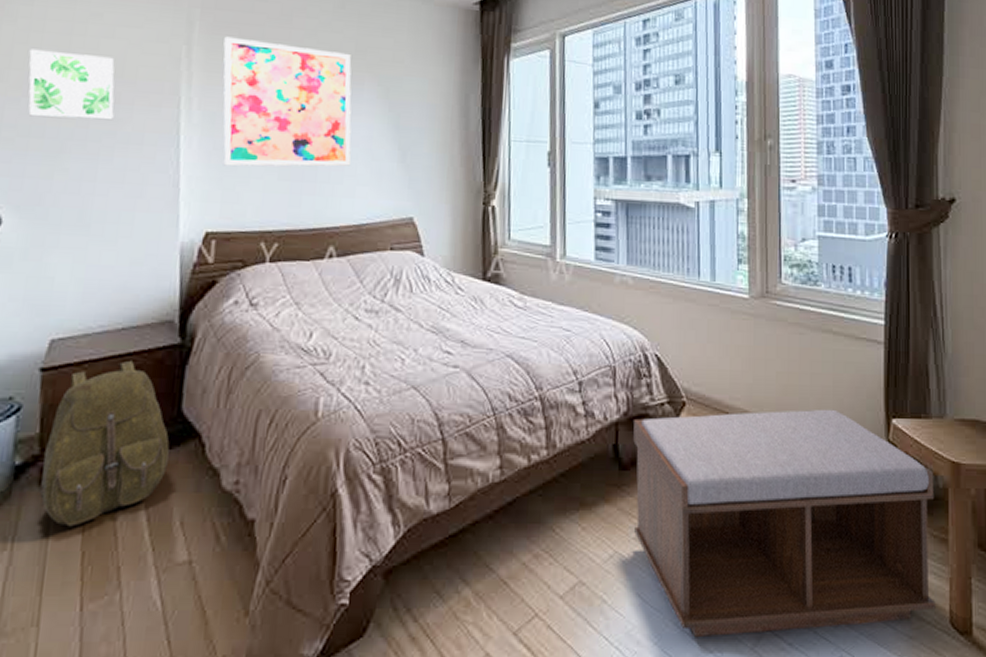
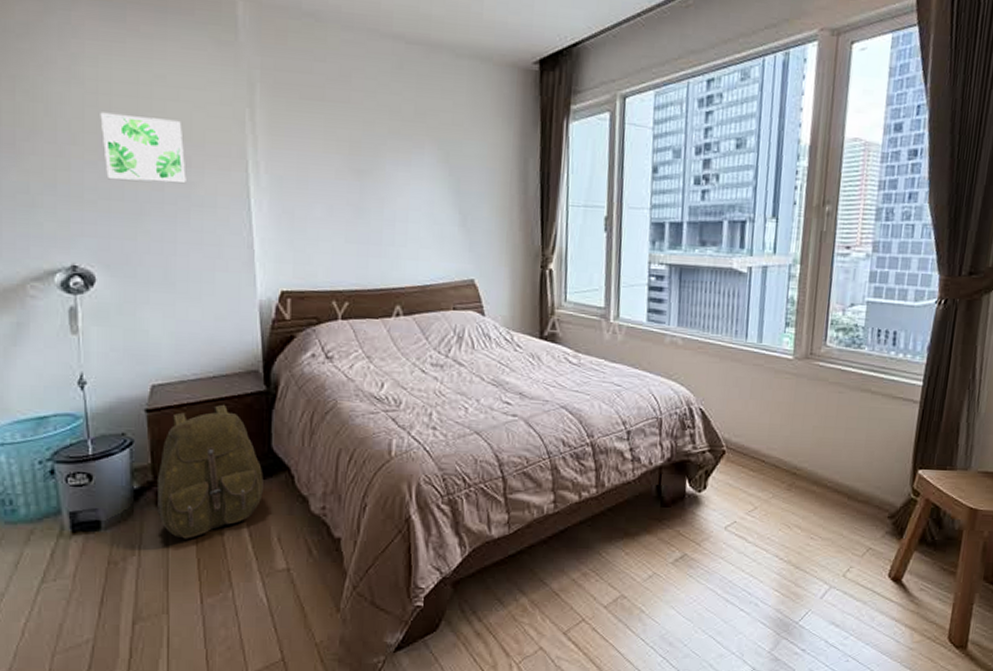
wall art: present [222,36,352,167] -> none [285,98,414,230]
bench: present [633,409,936,637] -> none [672,459,951,642]

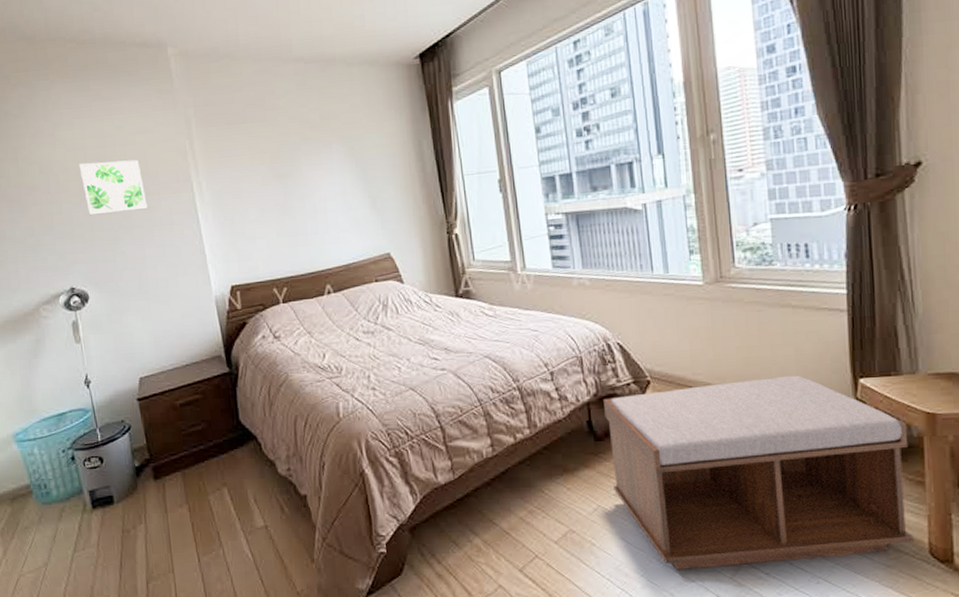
backpack: present [156,404,264,539] -> none [152,387,238,506]
bench: none [672,459,951,642] -> present [604,375,914,570]

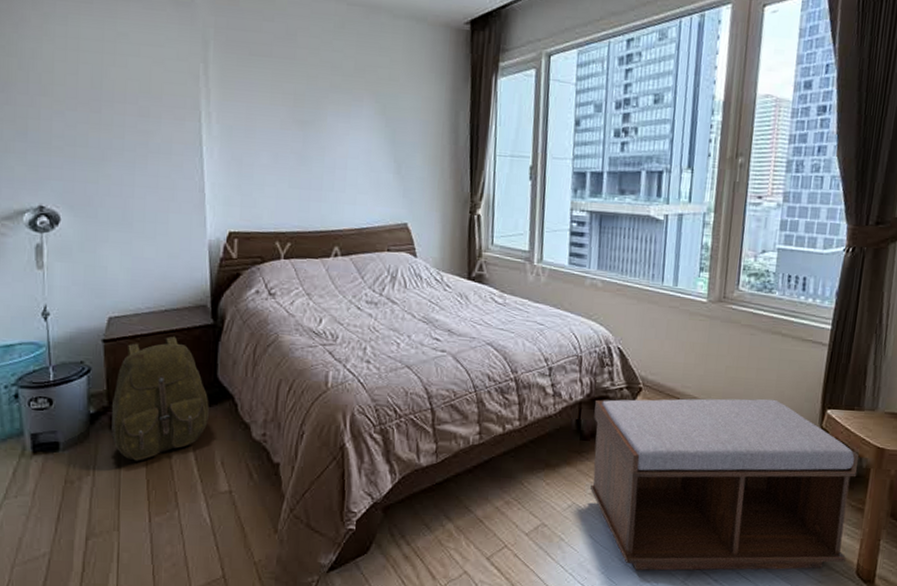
wall art: present [79,159,148,216] -> none [68,66,145,132]
backpack: none [152,387,238,506] -> present [110,336,209,461]

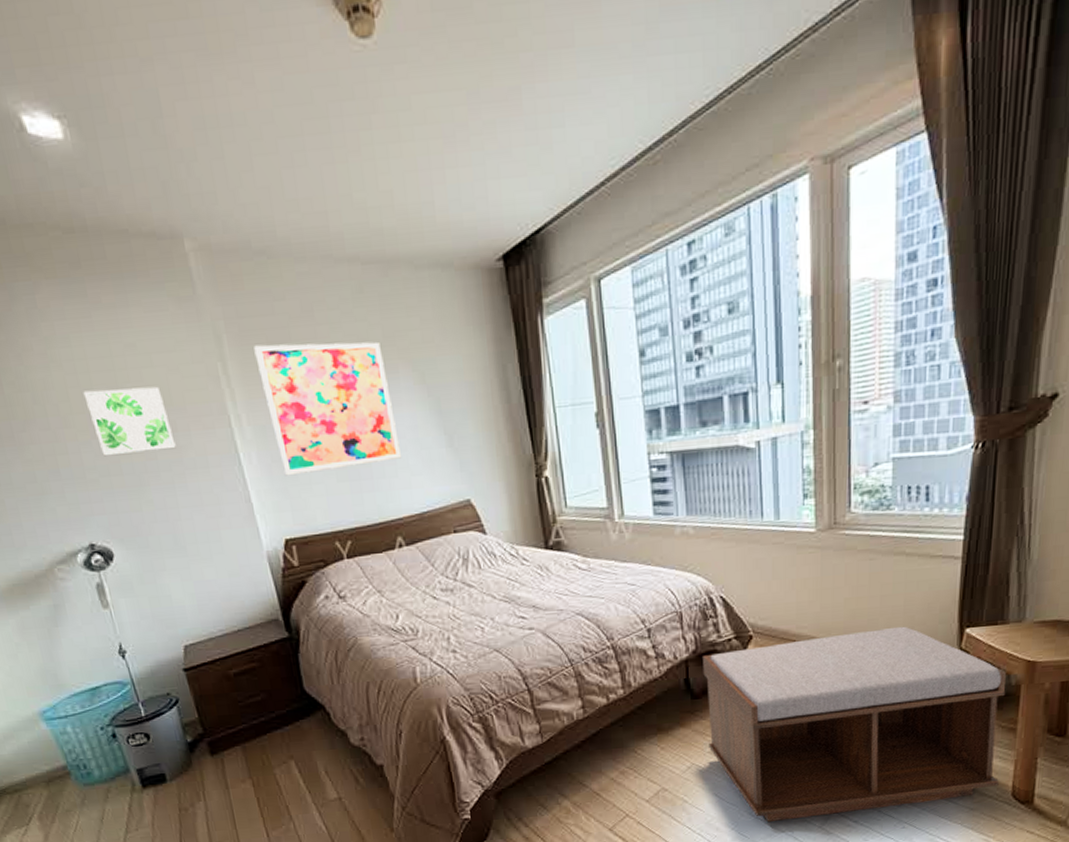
wall art: none [68,66,145,132] -> present [83,386,176,457]
backpack: present [110,336,209,461] -> none [205,654,304,782]
wall art: none [236,55,353,177] -> present [254,342,402,476]

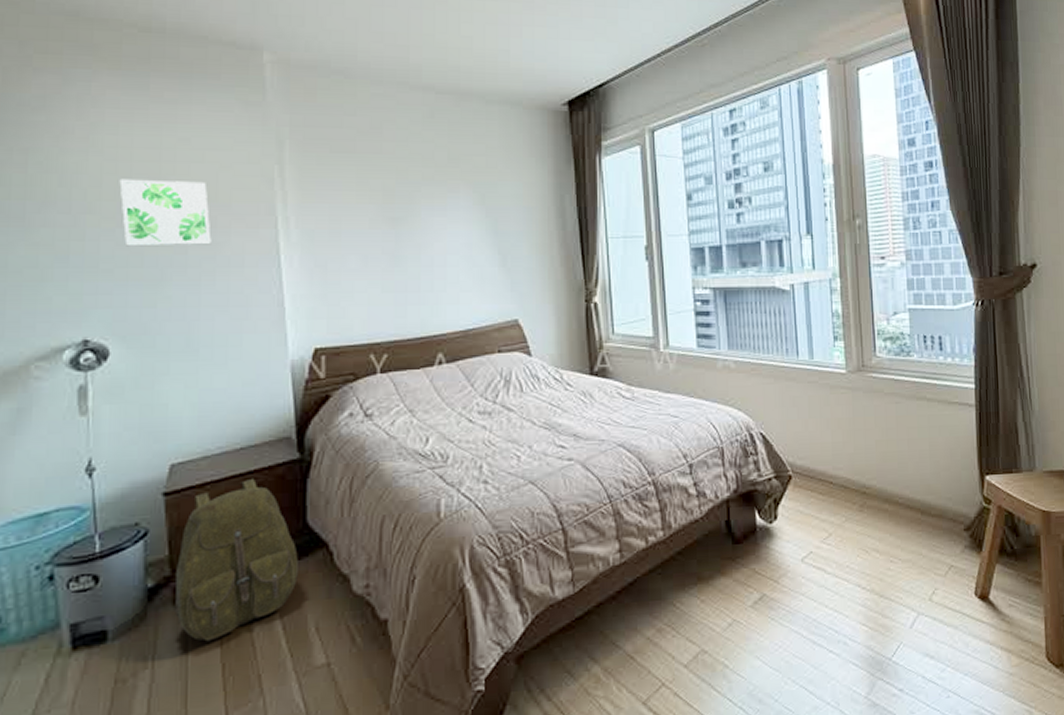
backpack: none [205,654,304,782] -> present [173,478,298,642]
wall art: present [254,342,402,476] -> none [316,153,453,282]
bench: present [703,626,1006,822] -> none [744,471,1033,691]

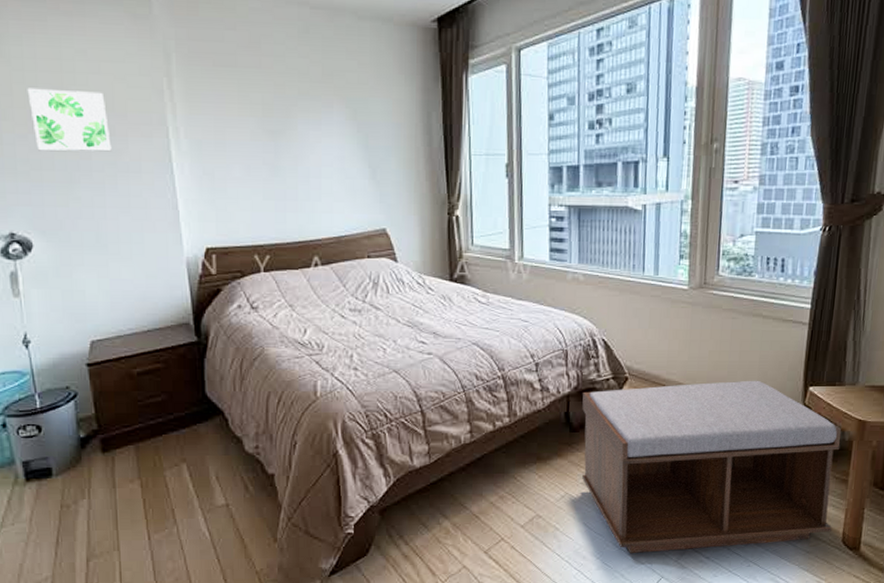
backpack: present [173,478,298,642] -> none [101,355,200,482]
bench: none [744,471,1033,691] -> present [582,380,841,553]

